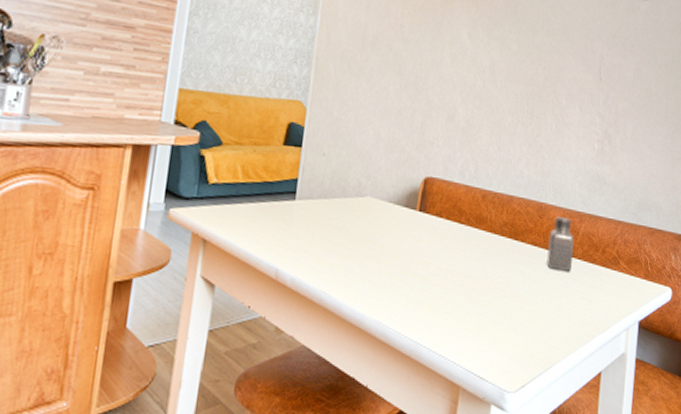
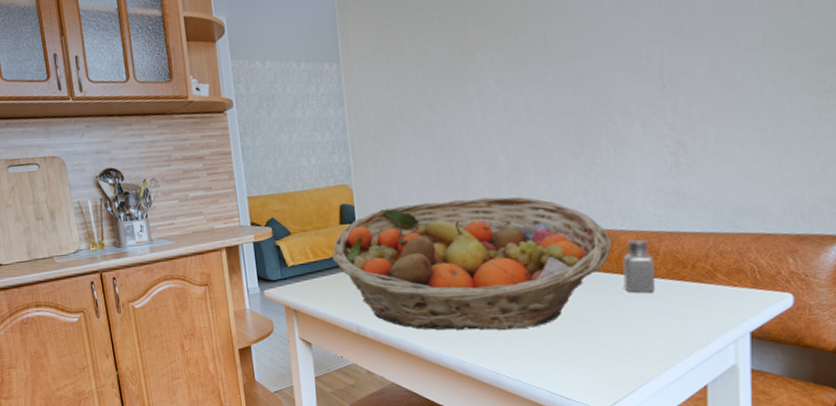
fruit basket: none [265,137,543,295] -> present [331,197,613,330]

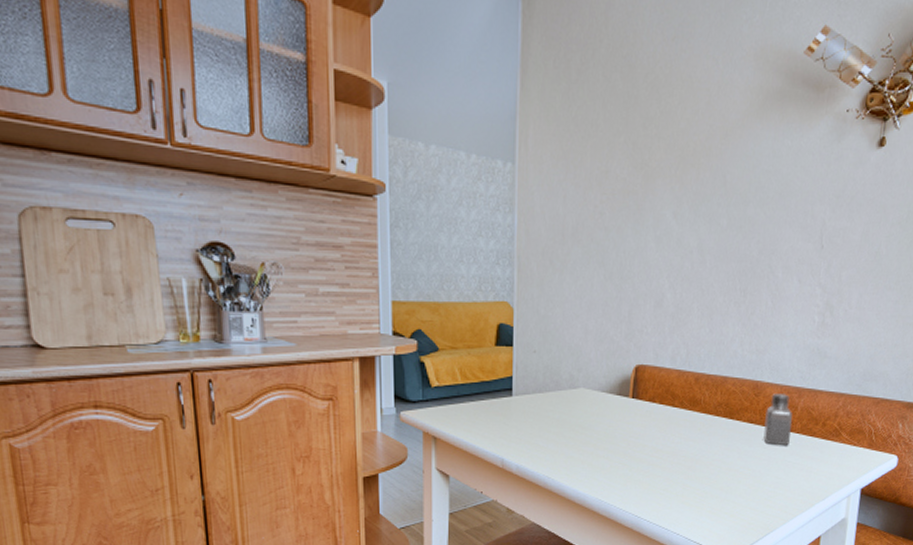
fruit basket: present [331,197,613,330] -> none [482,332,759,473]

